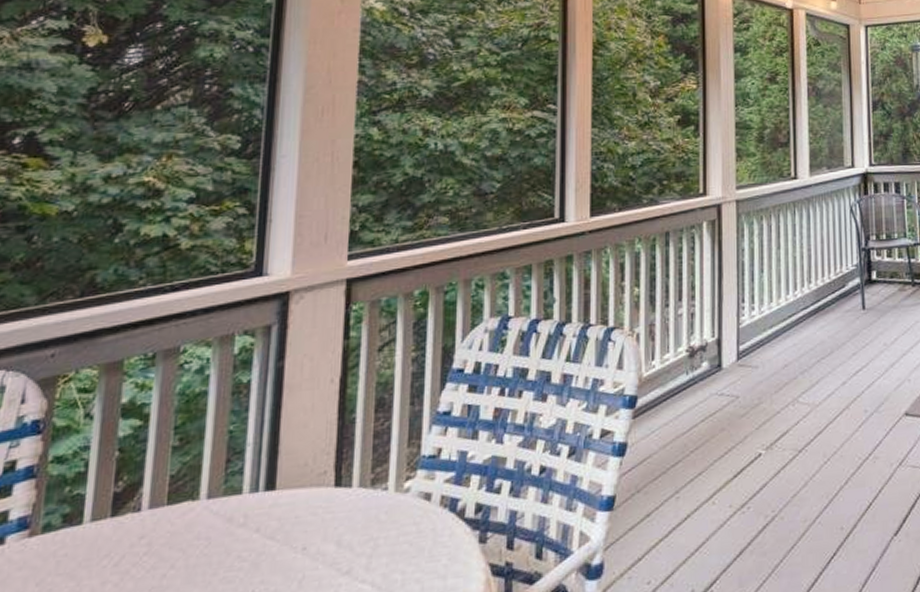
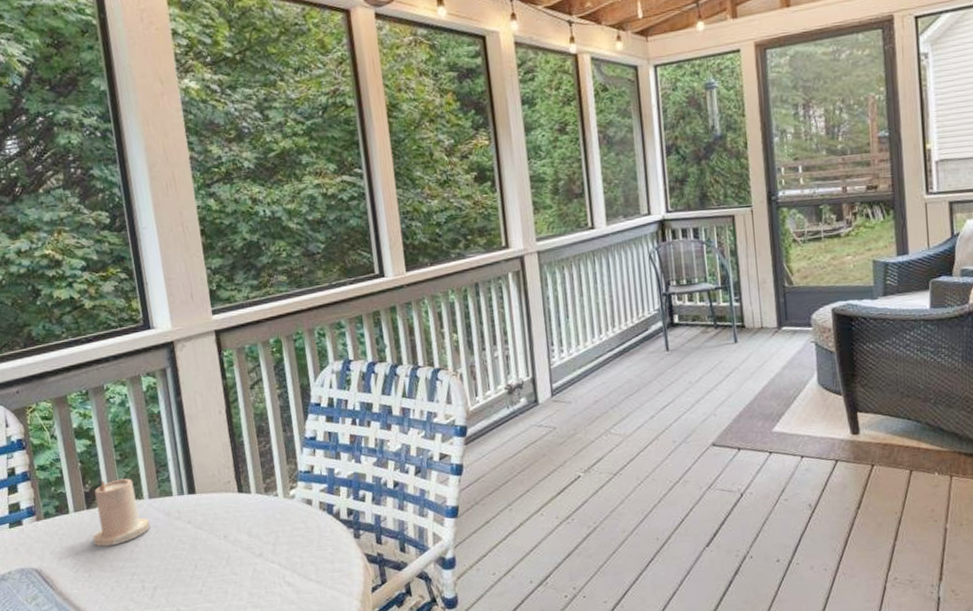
candle: none [108,471,200,572] -> present [93,478,150,547]

